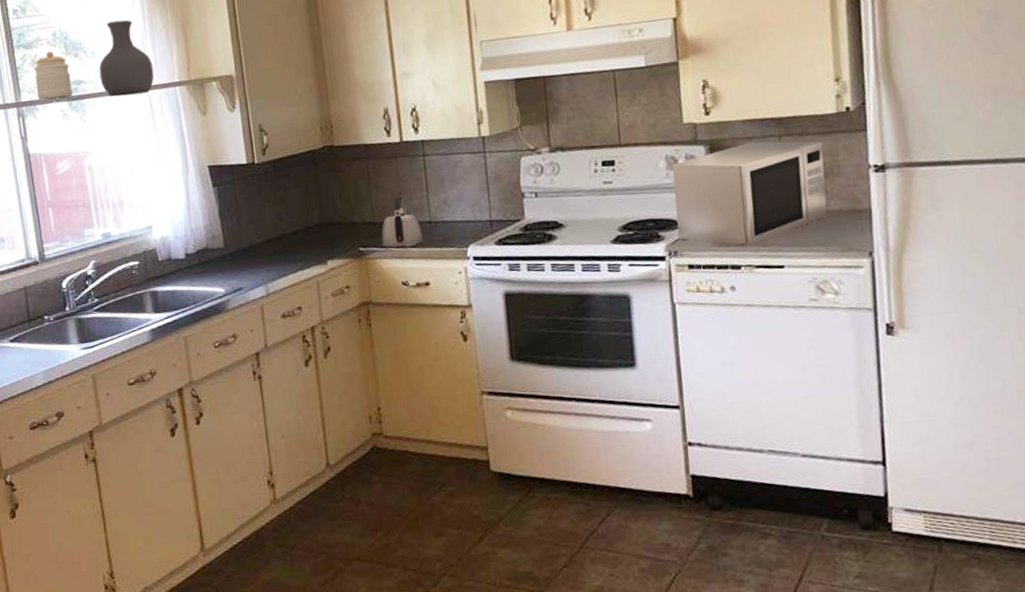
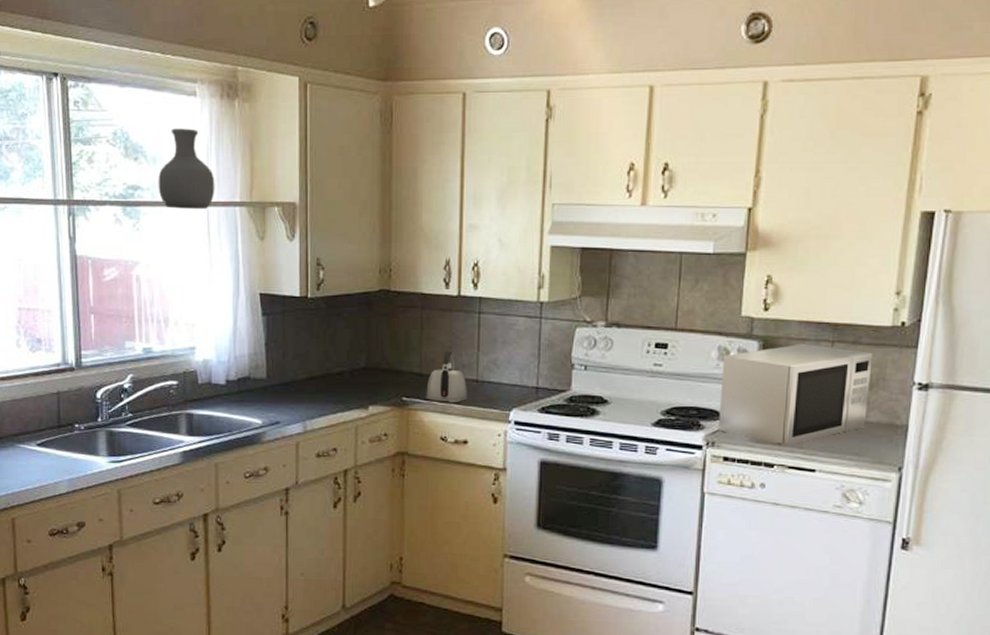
jar: present [34,51,73,100] -> none [90,150,128,202]

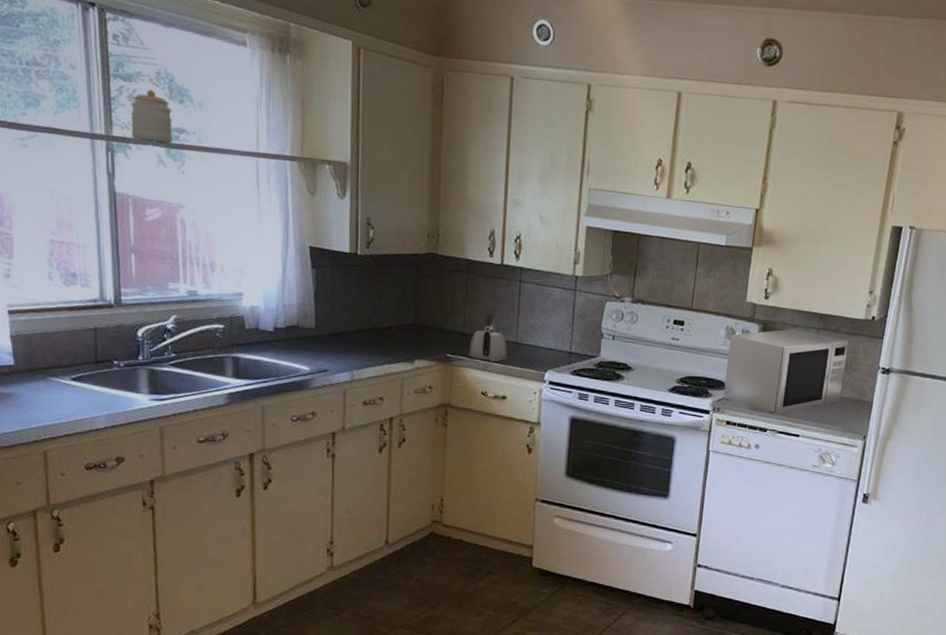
jar: none [90,150,128,202] -> present [131,89,172,144]
vase: present [158,128,215,210] -> none [205,75,265,160]

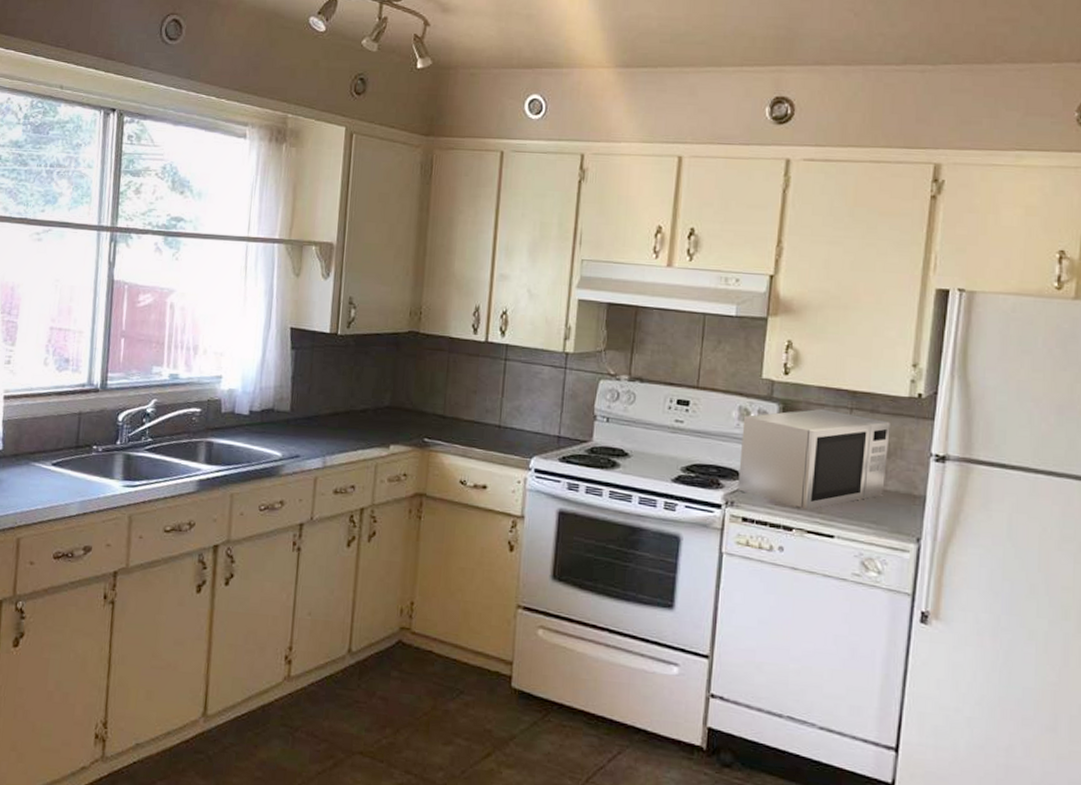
jar: present [131,89,172,144] -> none [134,183,173,232]
kettle: present [468,313,508,362] -> none [446,394,490,448]

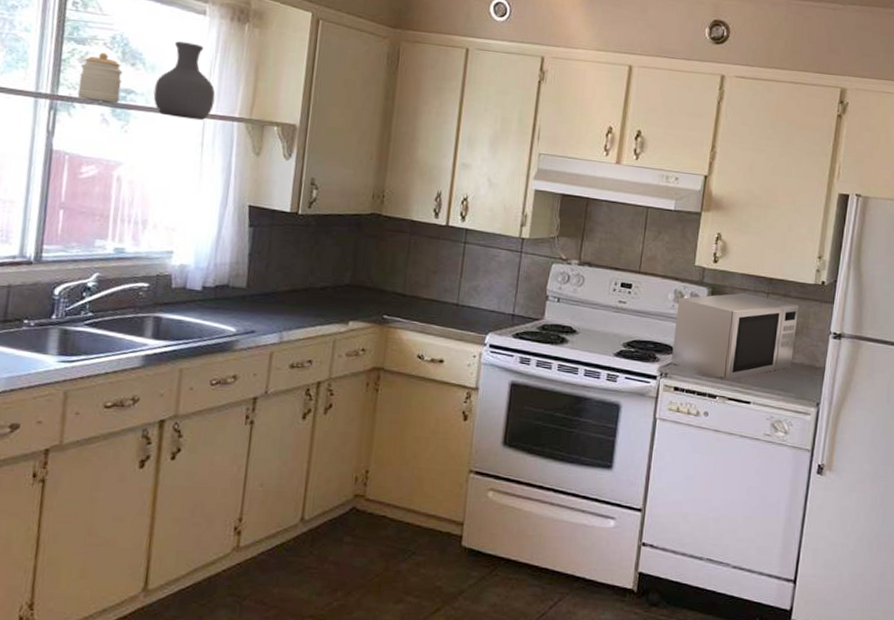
jar: none [134,183,173,232] -> present [77,52,123,104]
vase: none [200,166,257,244] -> present [153,41,216,121]

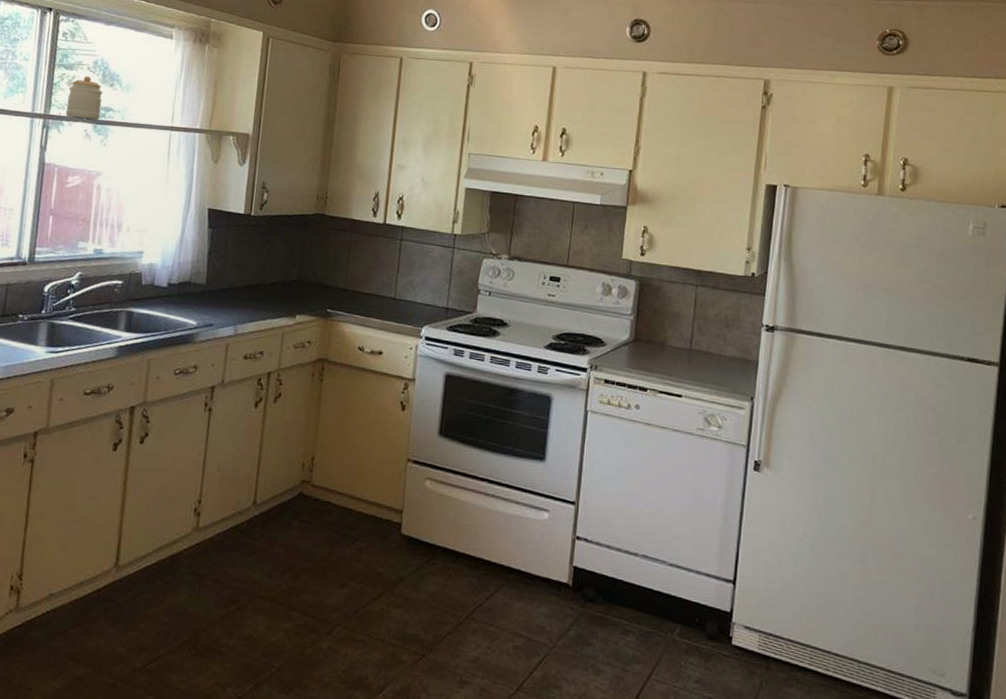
vase: present [153,41,216,121] -> none [128,63,180,133]
microwave: present [671,292,799,380] -> none [601,285,729,373]

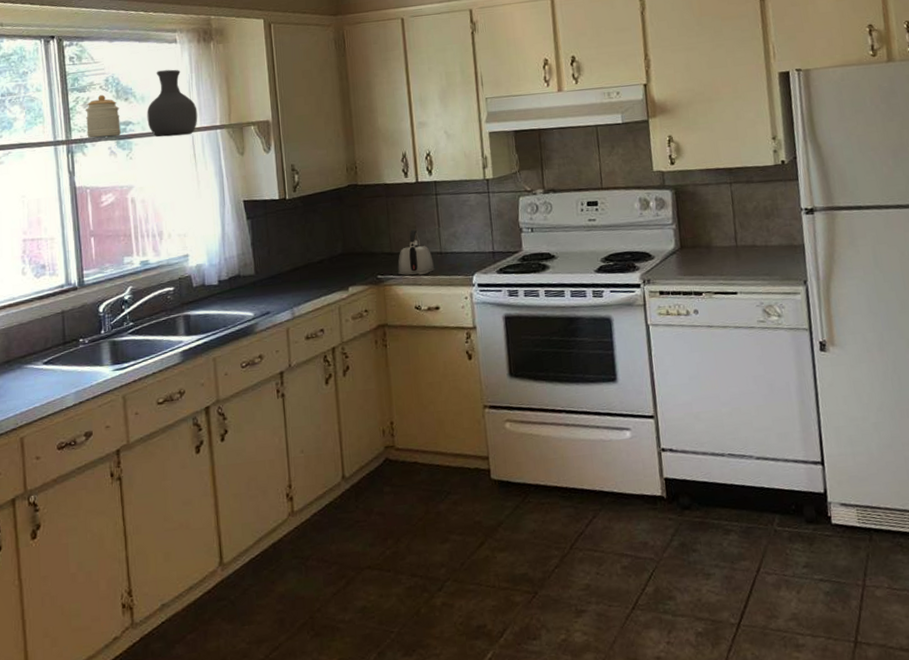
vase: none [128,63,180,133] -> present [147,69,198,138]
kettle: none [347,270,386,318] -> present [397,229,435,276]

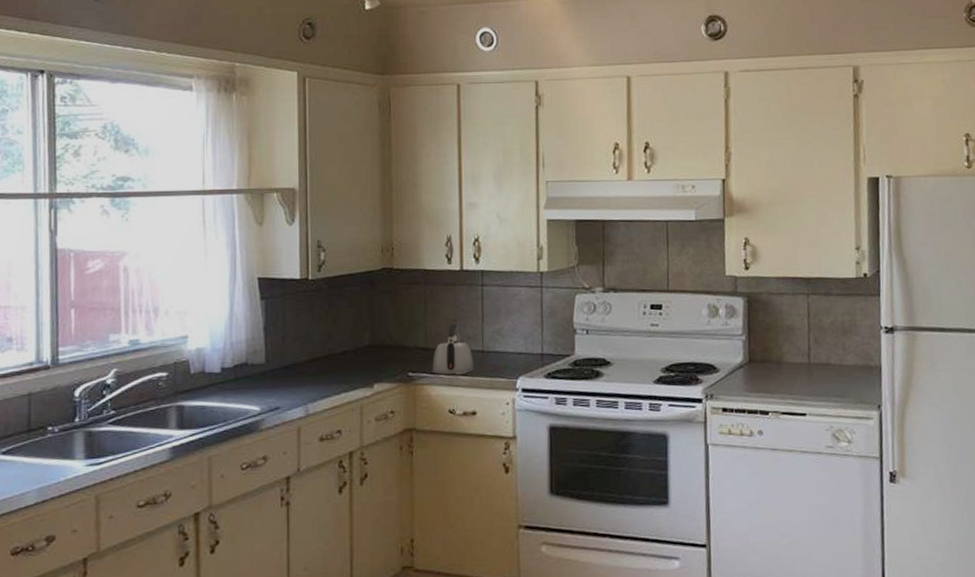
jar: present [86,95,121,139] -> none [75,143,117,194]
vase: present [147,69,198,138] -> none [150,120,211,199]

